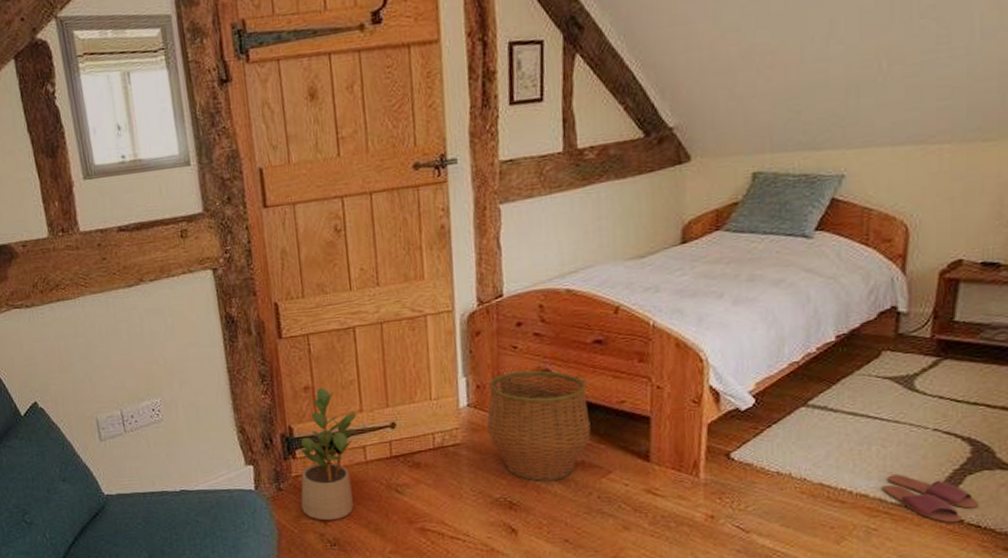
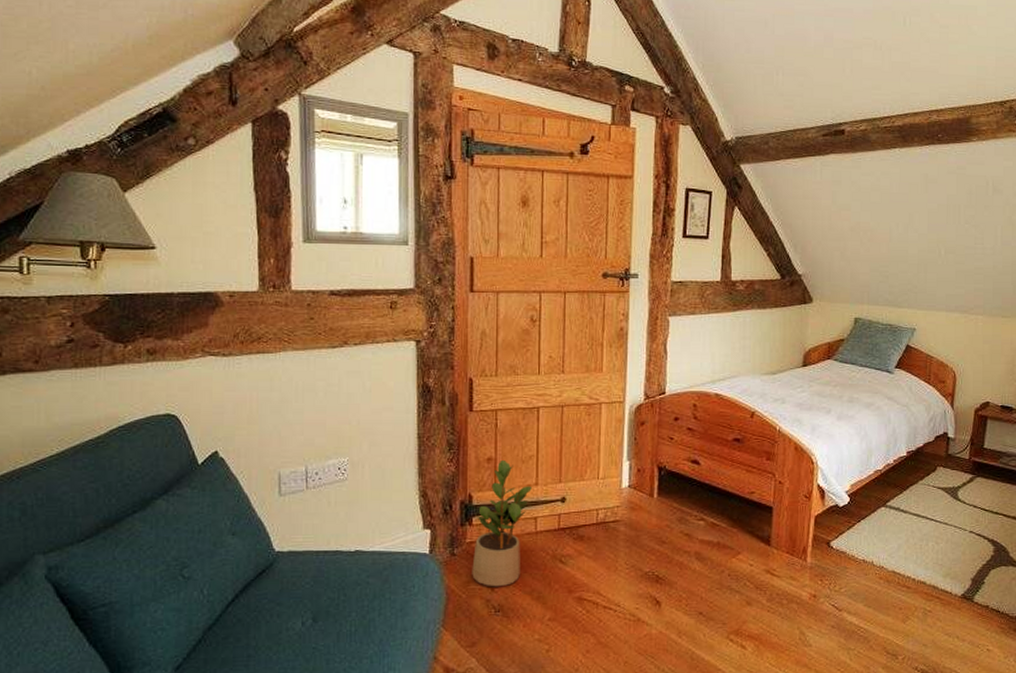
basket: present [486,370,591,481] -> none [642,459,726,558]
slippers: present [882,474,978,523] -> none [935,566,998,608]

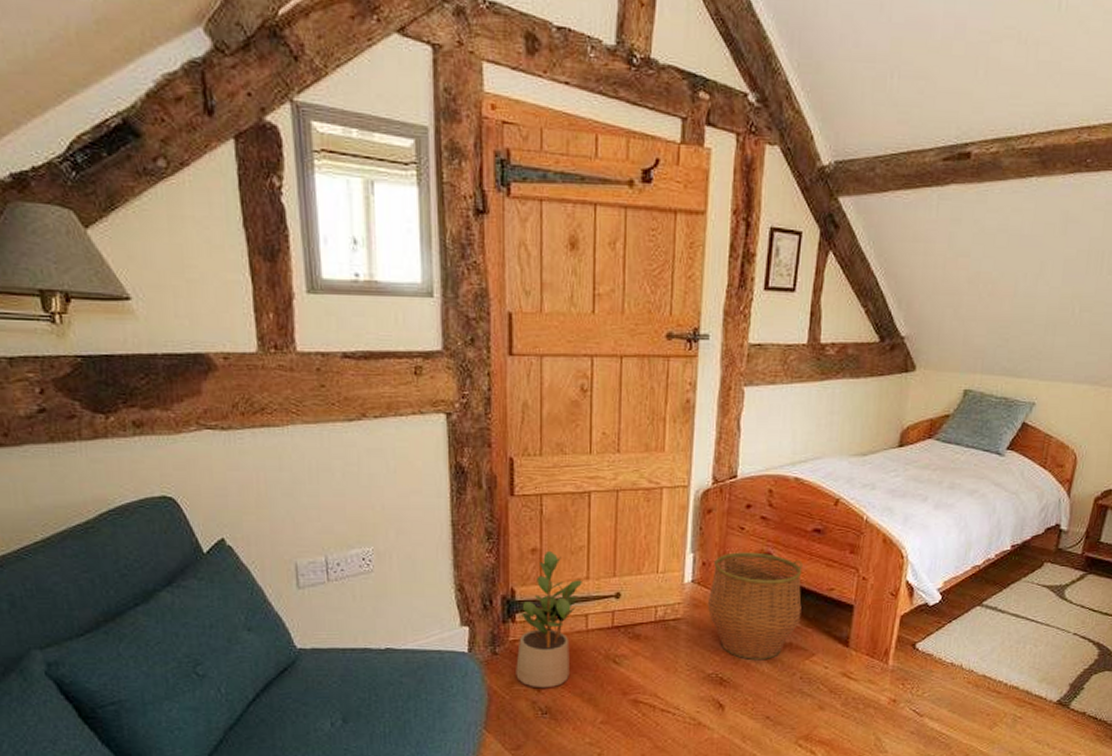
basket: none [642,459,726,558] -> present [707,552,803,659]

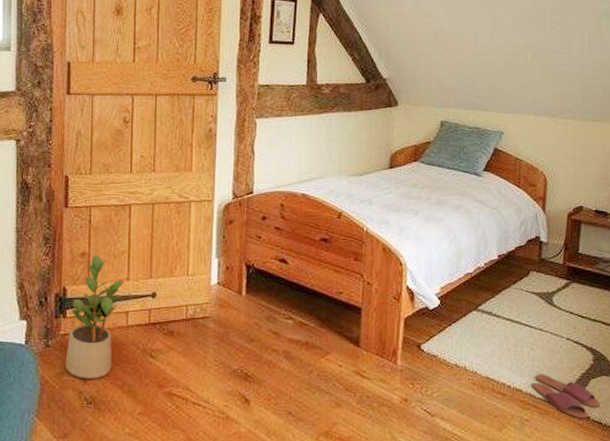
basket: present [707,552,803,659] -> none [231,258,315,357]
slippers: none [1030,671,1098,715] -> present [532,374,600,419]

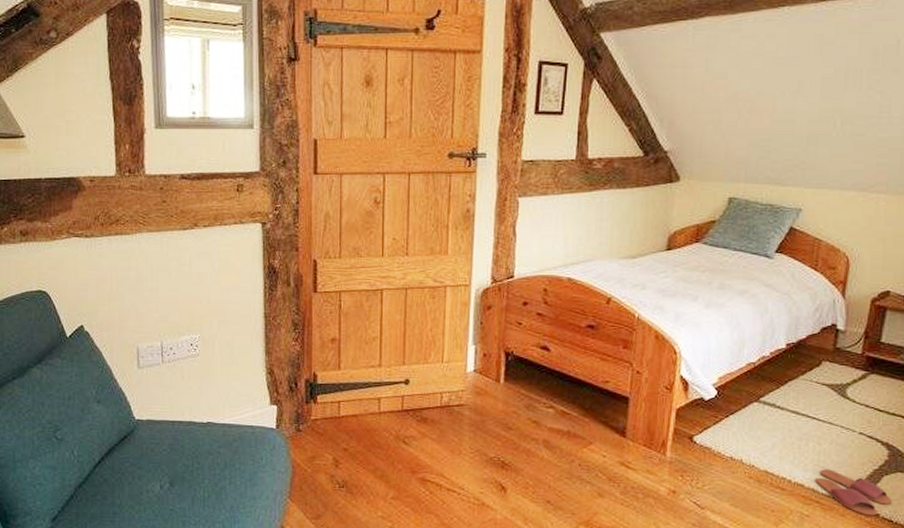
potted plant: present [65,254,123,379] -> none [317,340,375,464]

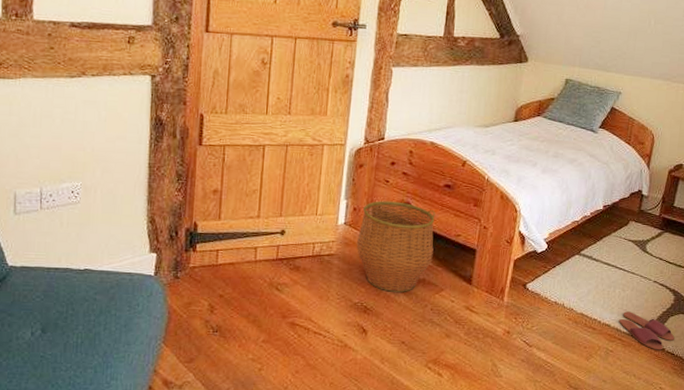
basket: none [488,345,578,446] -> present [356,201,436,292]

